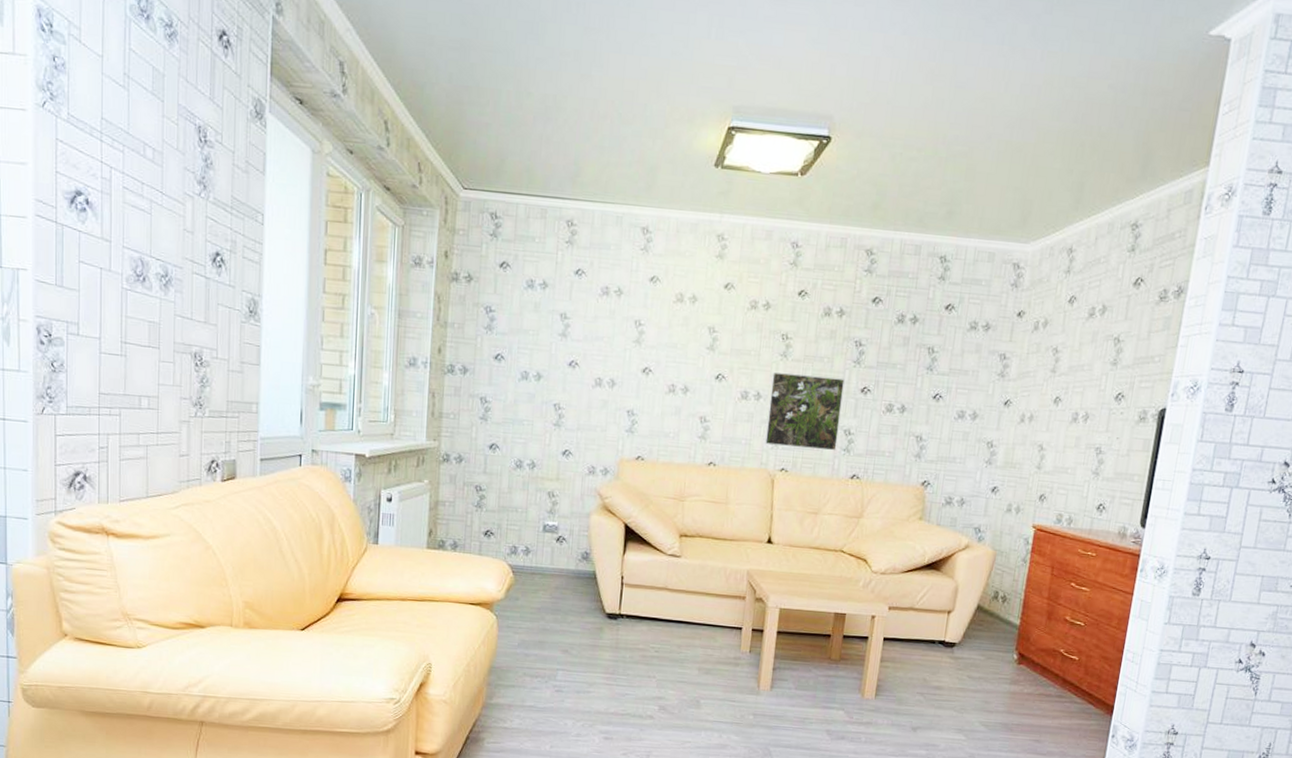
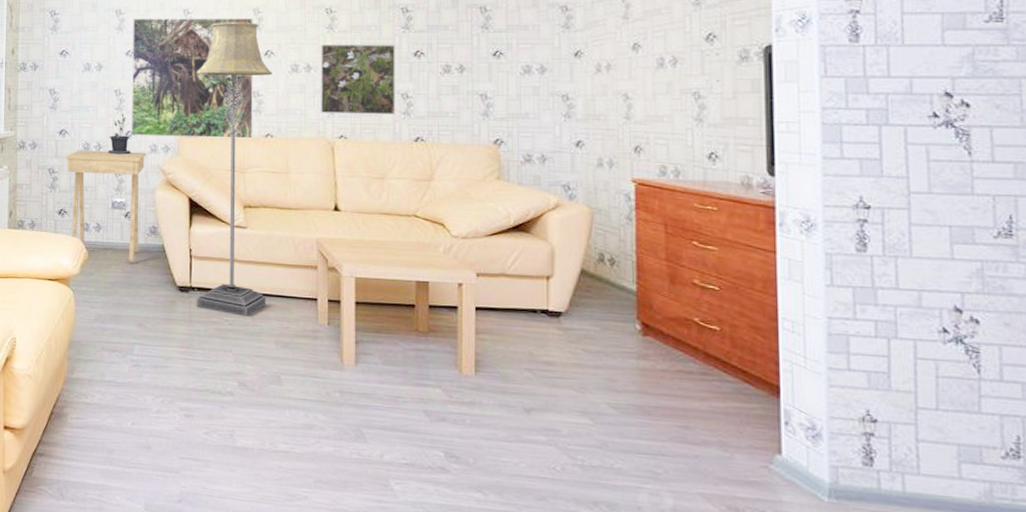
side table: none [494,467,583,590] -> present [65,150,146,264]
potted plant: none [542,430,568,476] -> present [107,114,131,155]
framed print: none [569,325,708,465] -> present [132,18,253,138]
floor lamp: none [624,338,722,644] -> present [197,22,272,316]

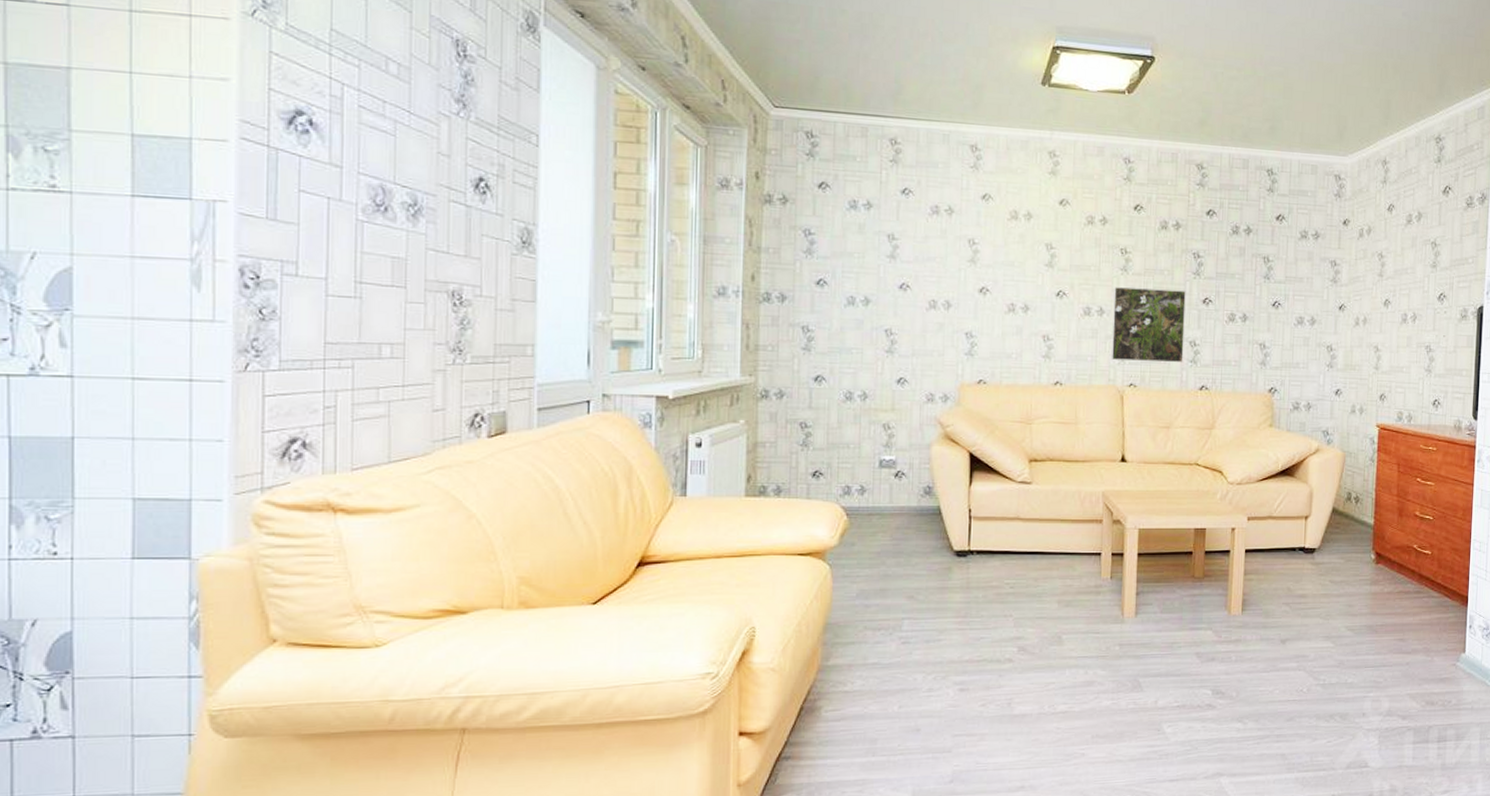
side table: present [65,150,146,264] -> none [821,399,921,529]
potted plant: present [107,114,131,155] -> none [875,357,904,405]
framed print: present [132,18,253,138] -> none [905,245,1045,386]
floor lamp: present [197,22,272,316] -> none [975,257,1064,578]

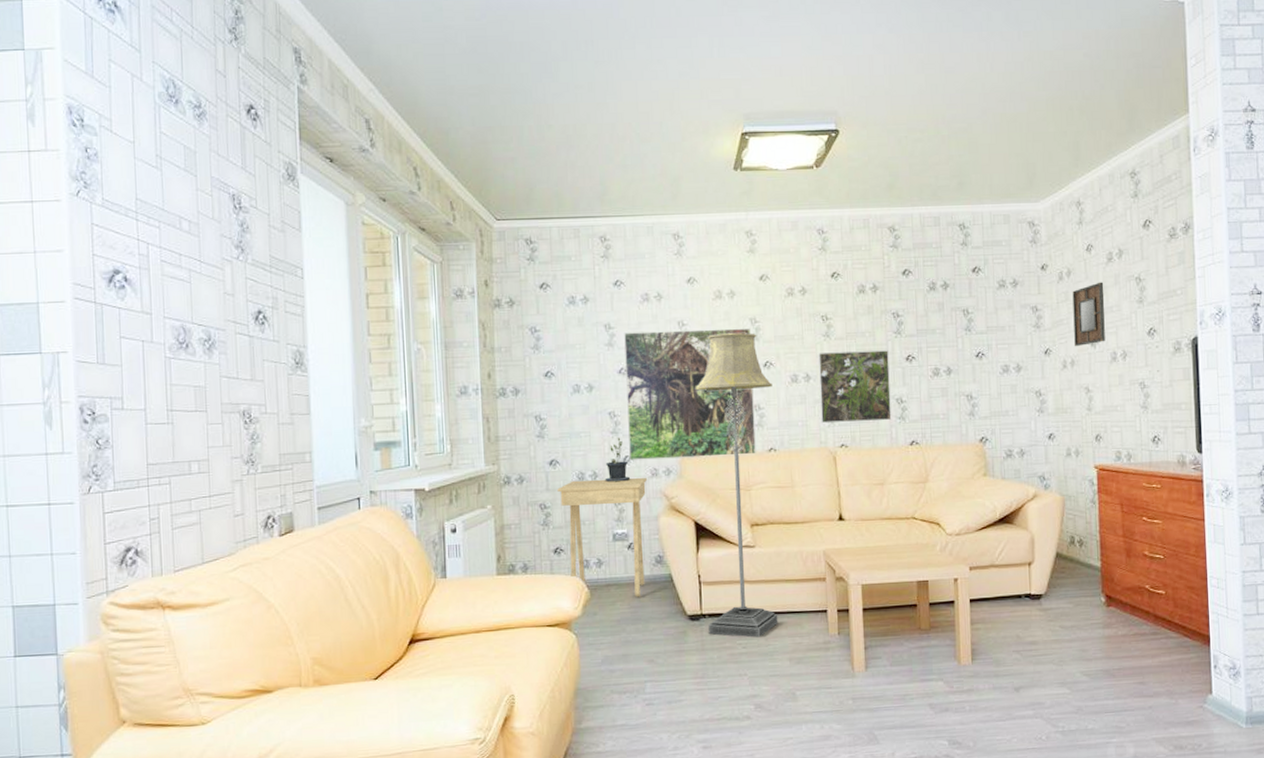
side table: none [821,399,921,529] -> present [557,477,647,598]
potted plant: none [875,357,904,405] -> present [605,437,631,483]
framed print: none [905,245,1045,386] -> present [624,328,756,461]
floor lamp: none [975,257,1064,578] -> present [696,333,778,638]
home mirror: none [1368,242,1401,306] -> present [1072,282,1105,347]

